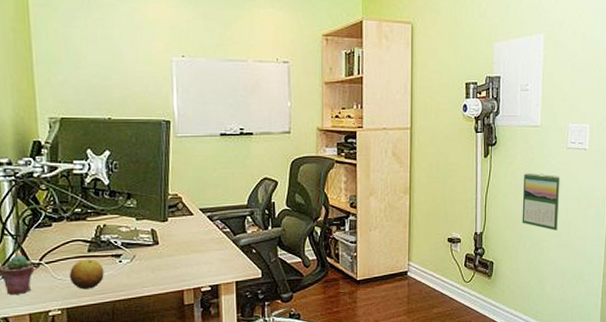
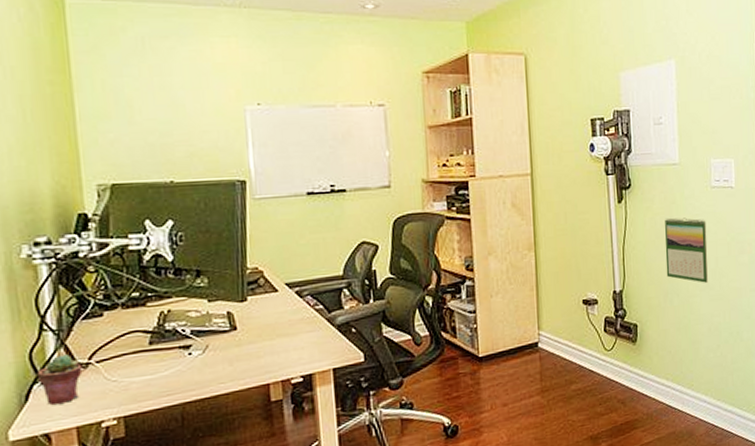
fruit: present [69,258,104,290] -> none [126,352,170,392]

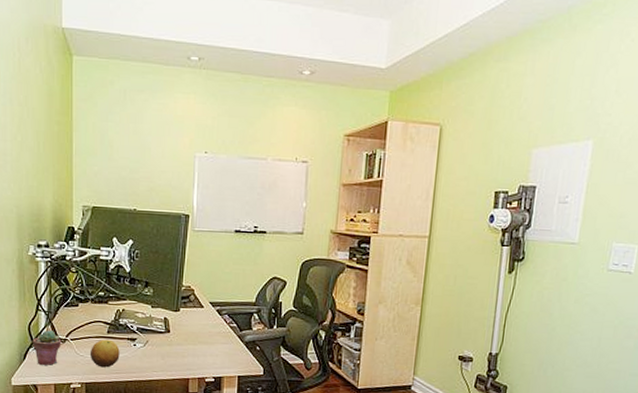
fruit: none [126,352,170,392] -> present [89,339,120,368]
calendar: present [665,217,708,283] -> none [544,293,596,360]

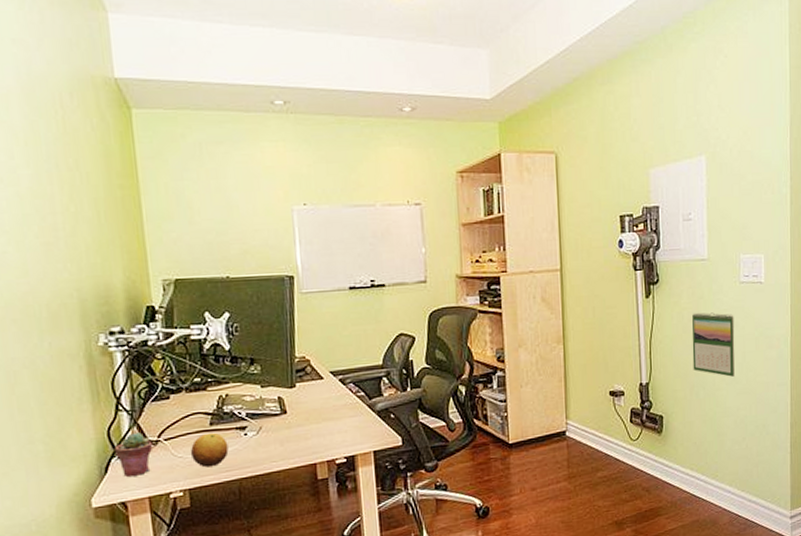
calendar: none [544,293,596,360] -> present [692,312,735,377]

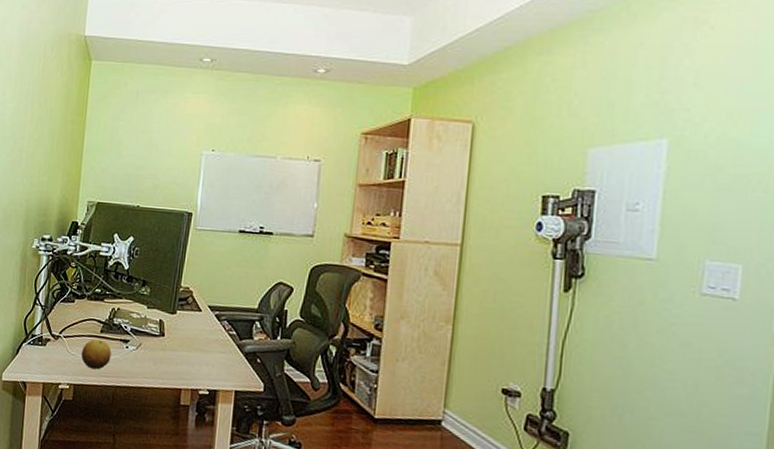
potted succulent: present [115,432,153,477] -> none [26,325,55,363]
calendar: present [692,312,735,377] -> none [618,319,687,408]

